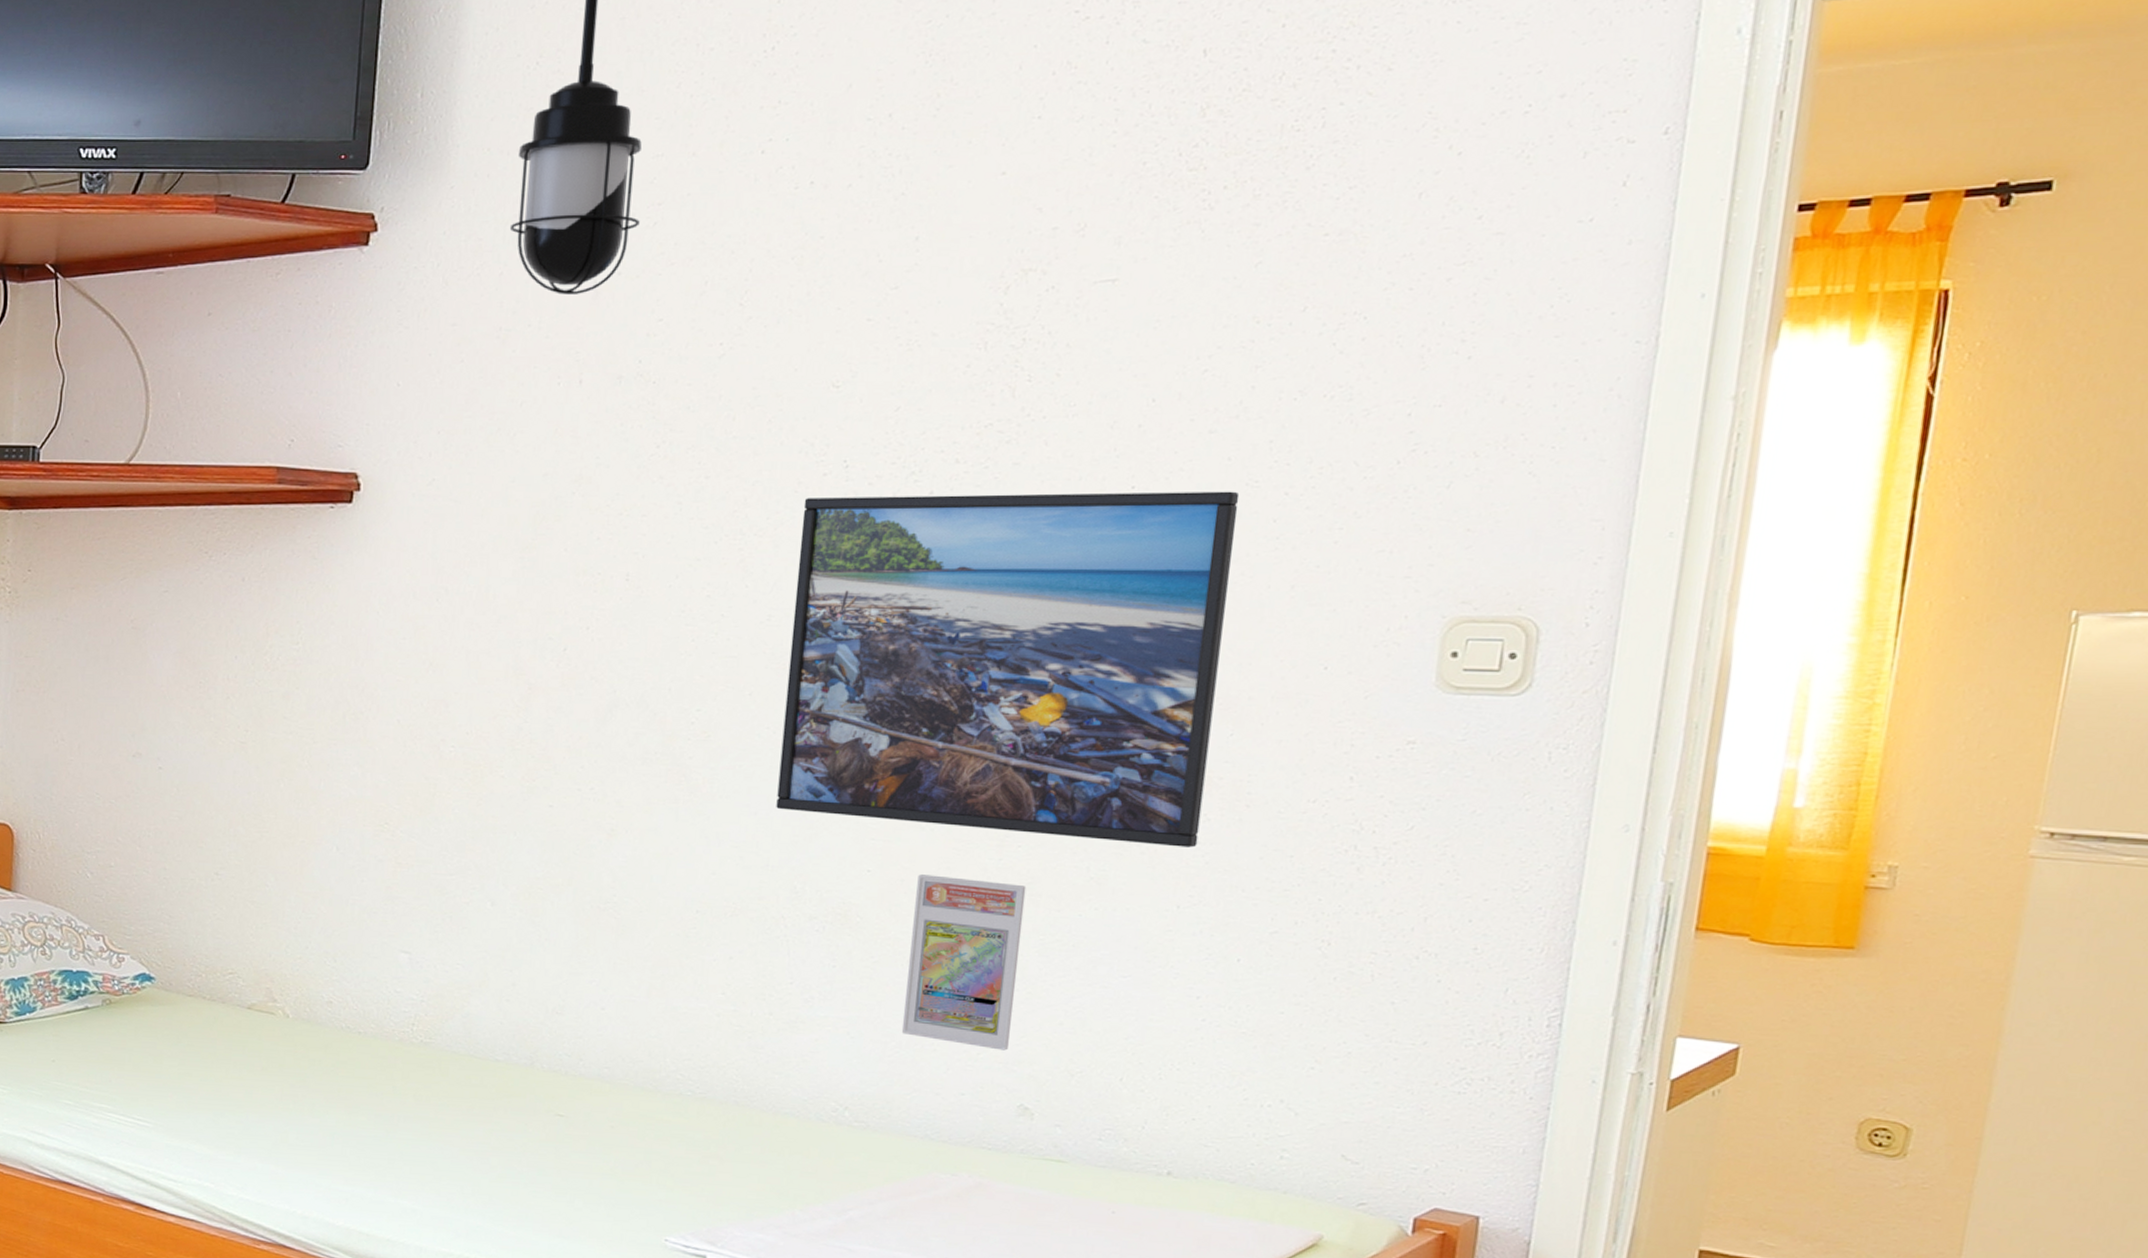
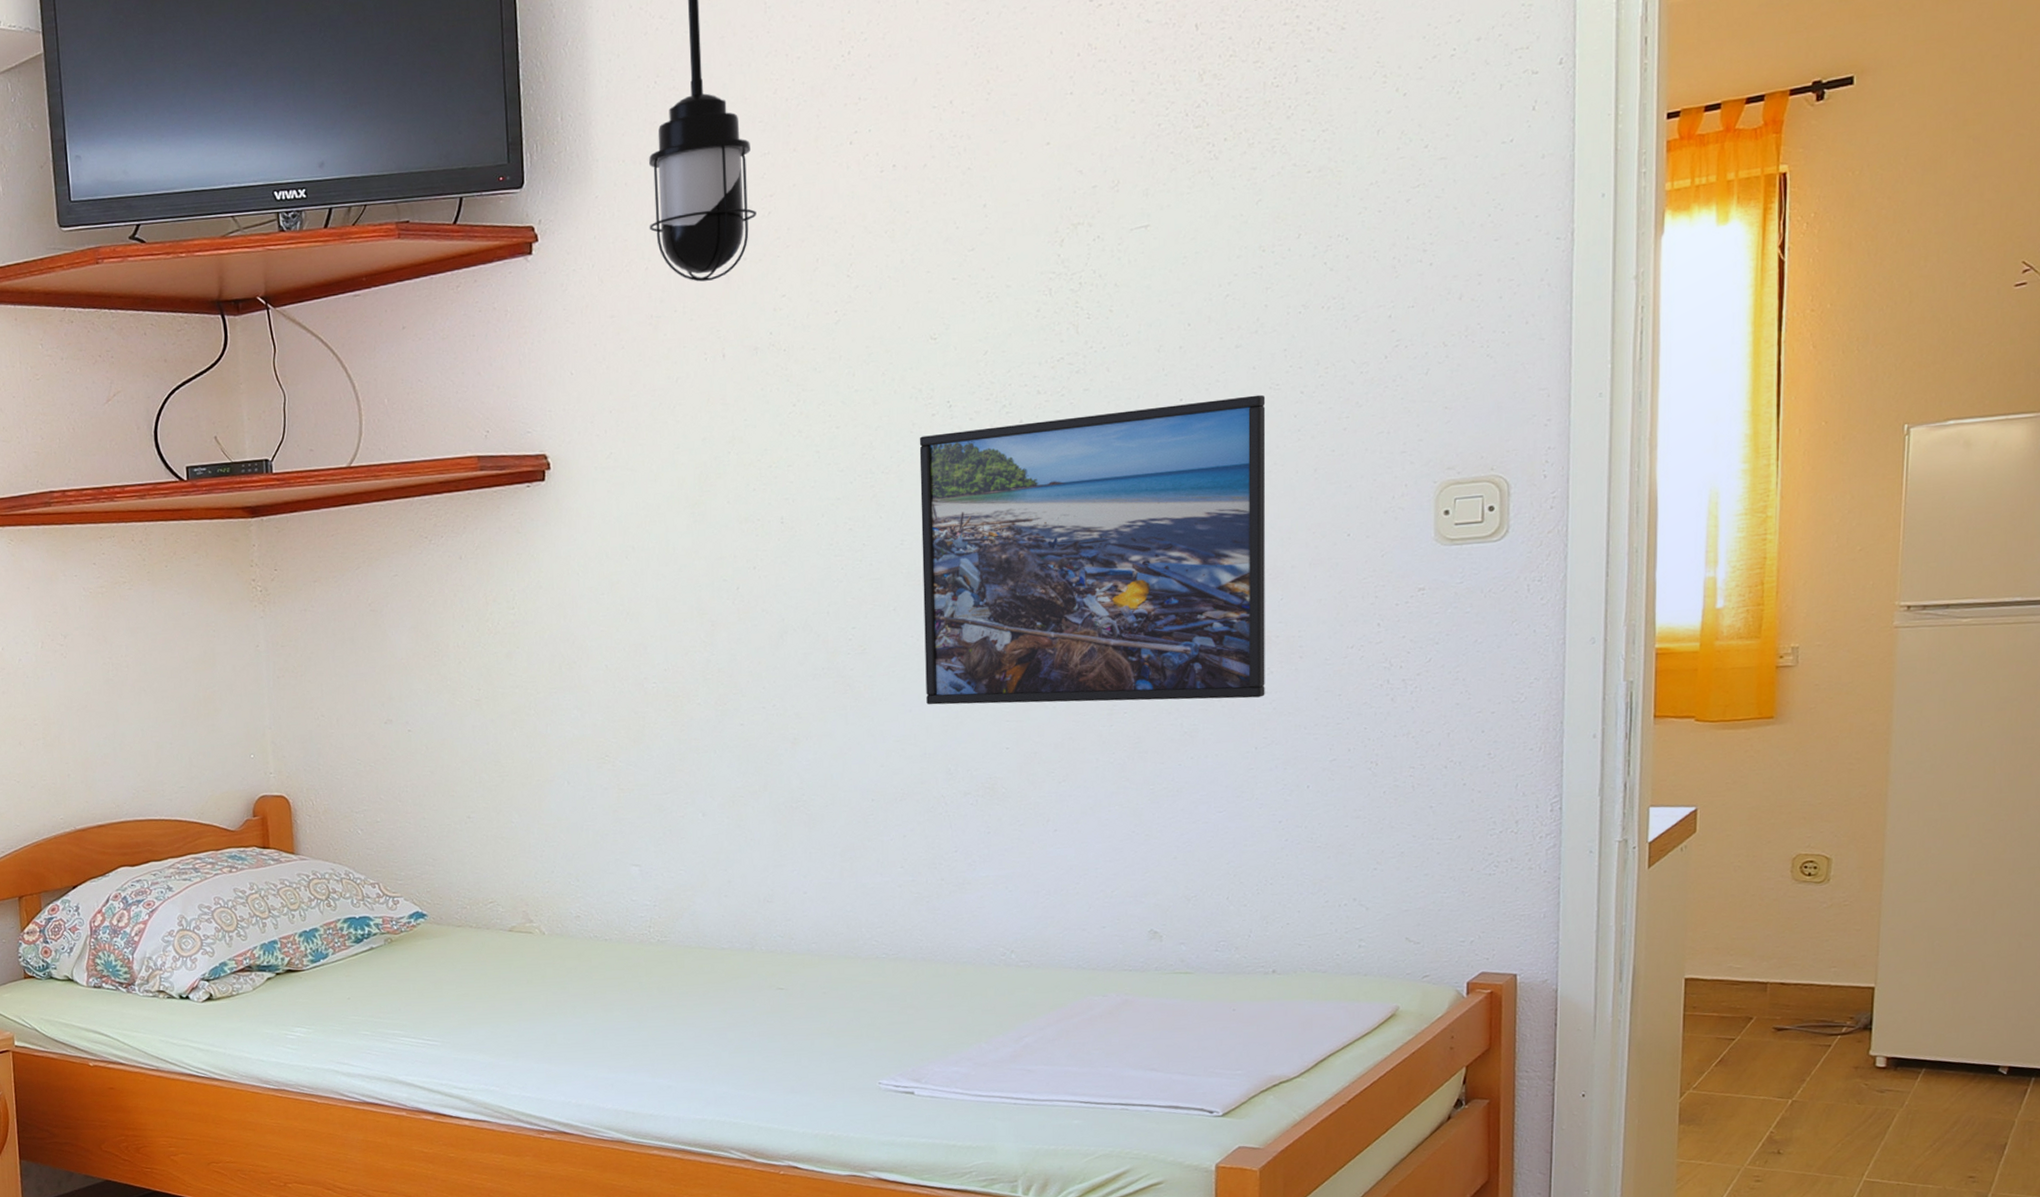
trading card display case: present [901,874,1027,1051] -> none [1047,745,1136,887]

